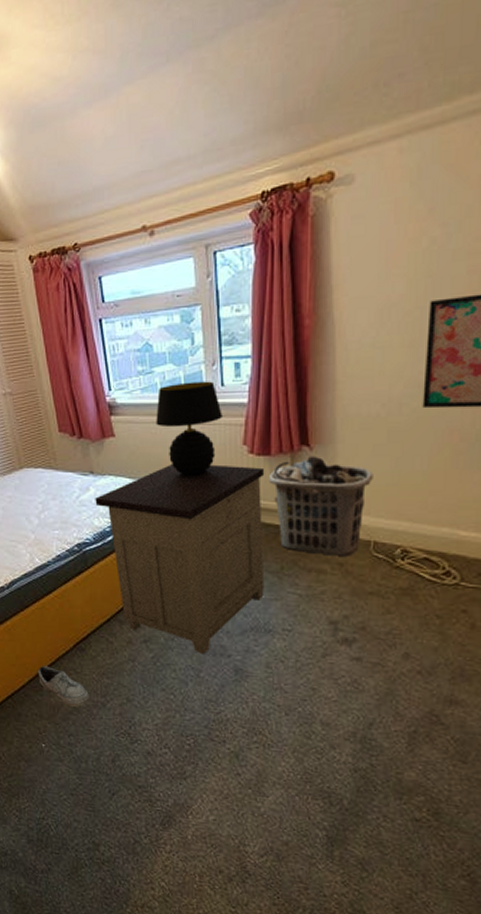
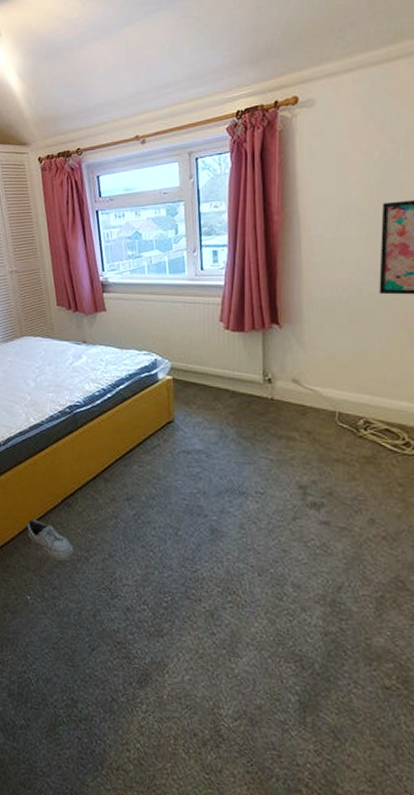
nightstand: present [95,464,265,654] -> none [86,337,239,513]
table lamp: present [156,381,222,477] -> none [142,265,202,349]
clothes hamper: present [268,456,373,556] -> none [242,333,337,425]

